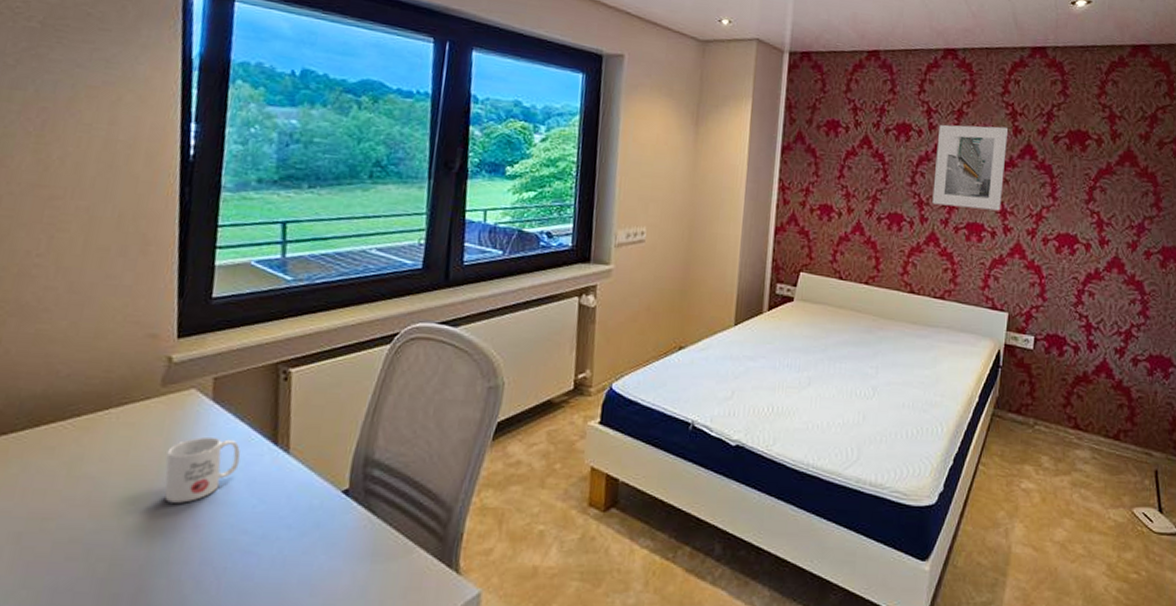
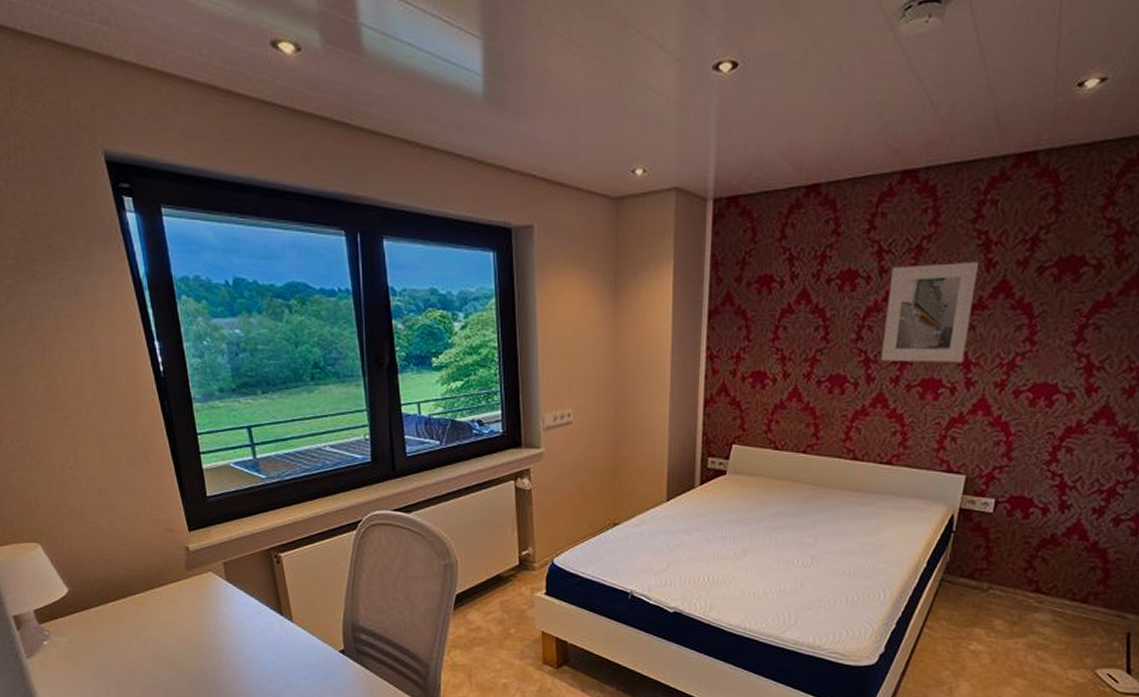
mug: present [164,436,241,503] -> none [203,609,258,660]

